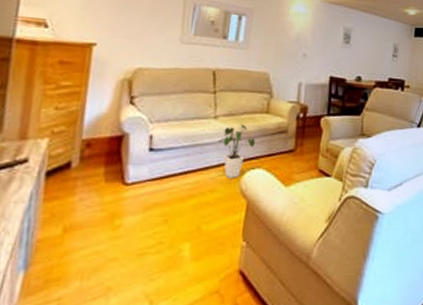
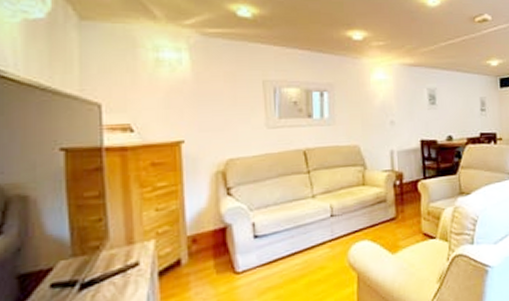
house plant: present [218,124,255,178] -> none [320,199,356,254]

